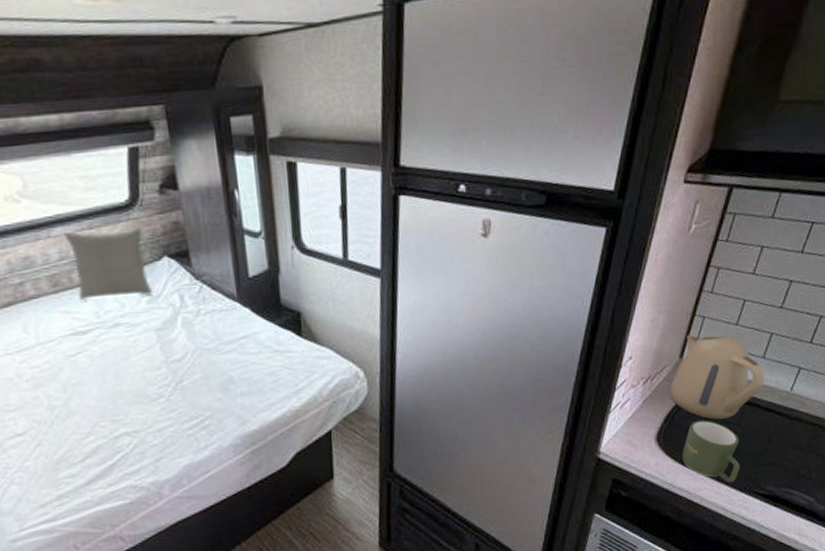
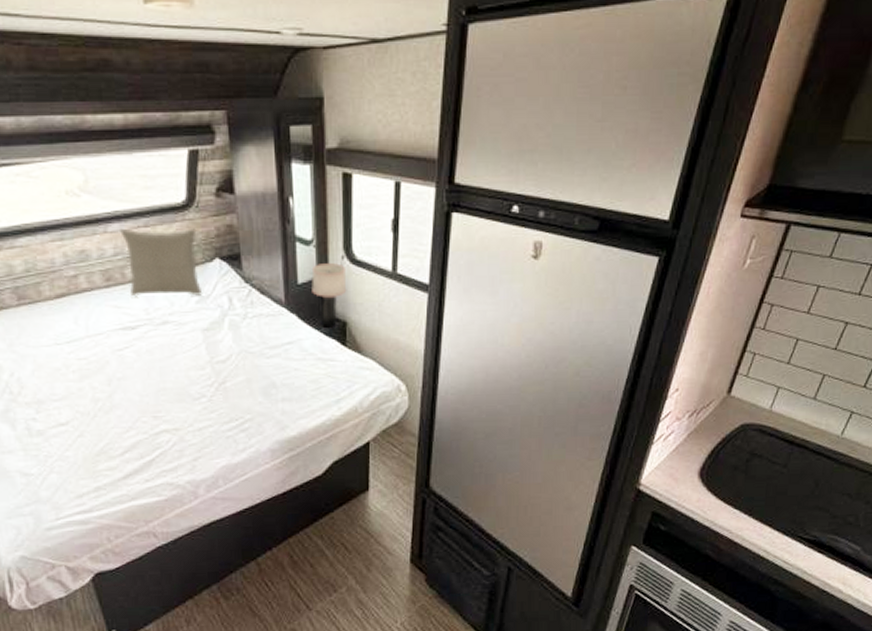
table lamp: none [262,254,299,320] -> present [311,263,347,328]
kettle: present [670,335,765,420] -> none [716,371,815,460]
mug: present [682,420,740,483] -> none [725,459,785,525]

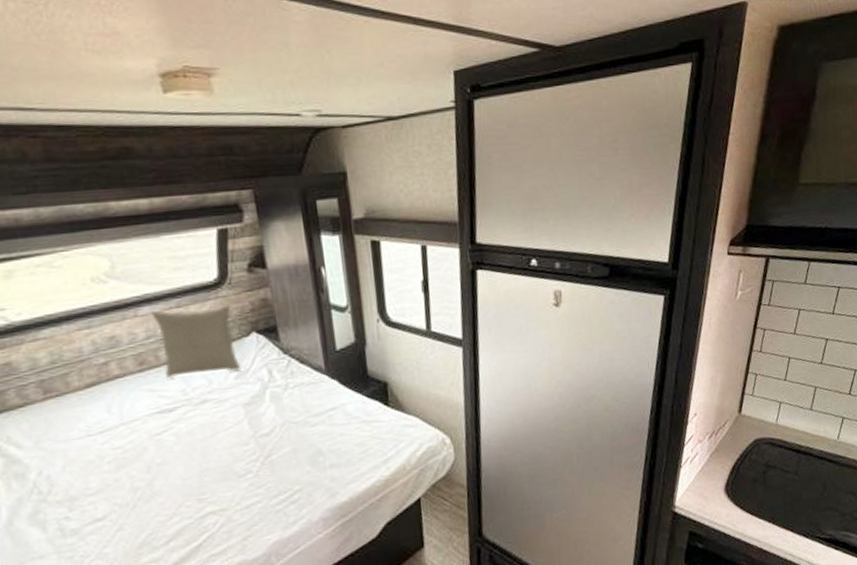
table lamp: present [311,263,347,328] -> none [349,327,385,390]

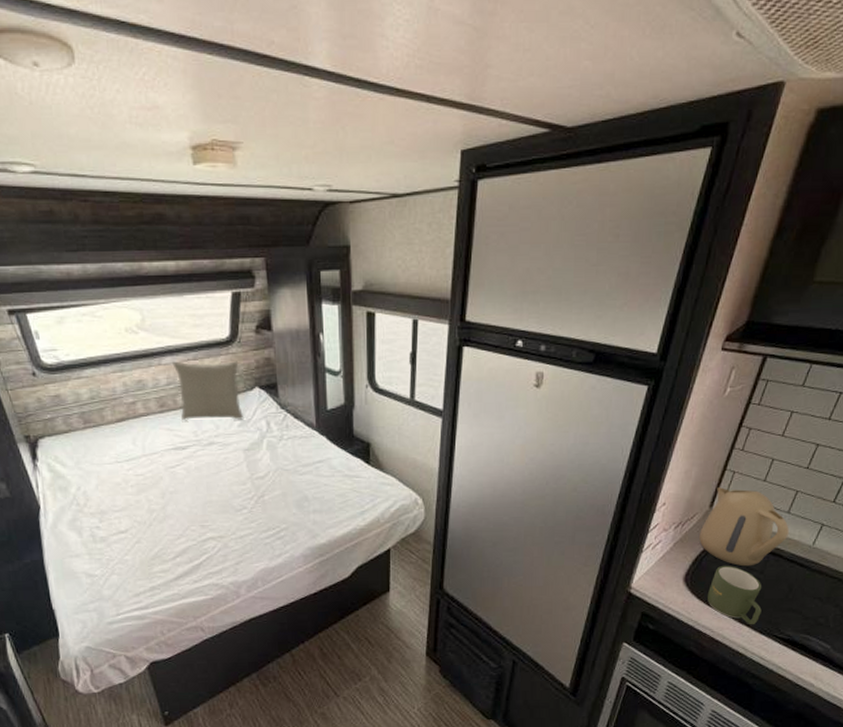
kettle: none [733,390,815,470] -> present [699,487,789,567]
mug: none [749,470,802,530] -> present [707,566,762,625]

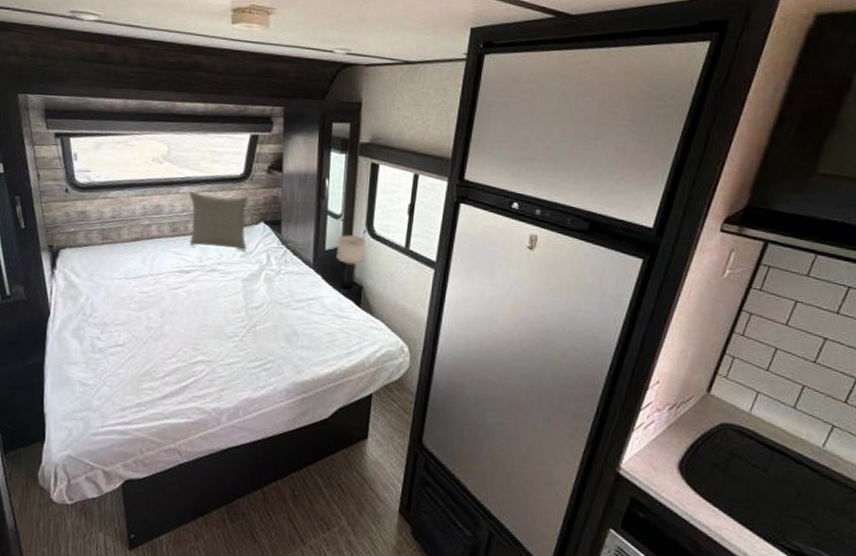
table lamp: none [339,391,371,448] -> present [336,235,366,290]
kettle: present [699,487,789,567] -> none [695,371,795,462]
mug: present [707,566,762,625] -> none [704,457,766,529]

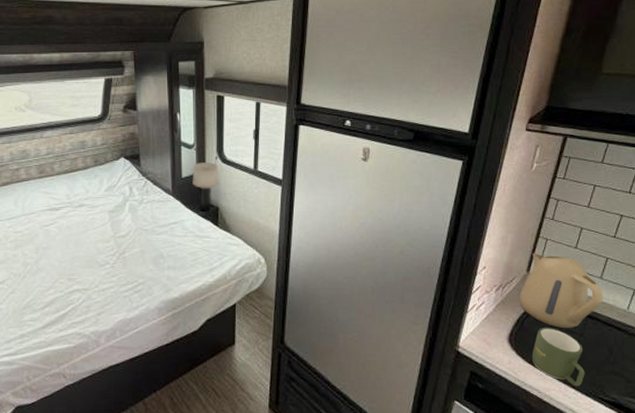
pillow: present [189,191,249,251] -> none [52,134,111,186]
kettle: none [695,371,795,462] -> present [520,253,603,329]
mug: none [704,457,766,529] -> present [532,328,585,387]

